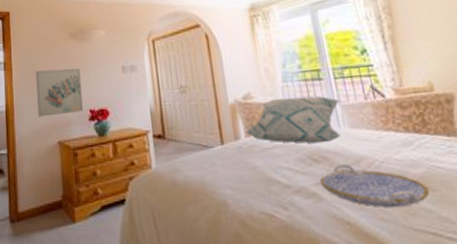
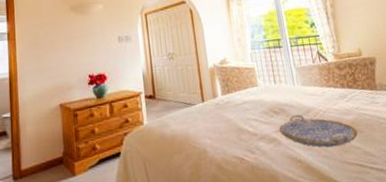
wall art: present [36,68,83,118] -> none [38,38,83,83]
decorative pillow: present [246,96,341,144] -> none [223,60,295,99]

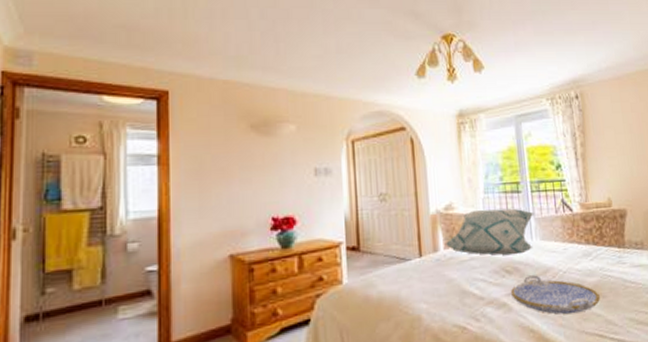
decorative pillow: none [223,60,295,99] -> present [446,208,534,255]

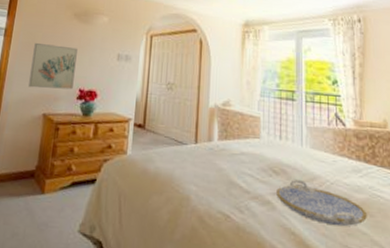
wall art: none [203,167,264,226] -> present [28,42,78,90]
decorative pillow: present [446,208,534,255] -> none [220,110,307,158]

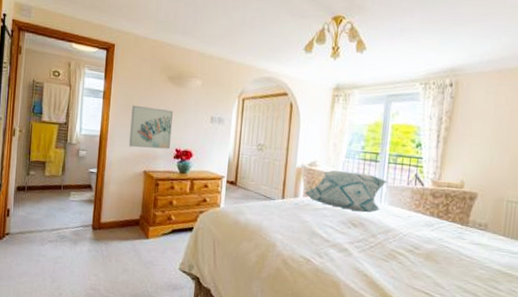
decorative pillow: none [220,110,307,158] -> present [305,170,387,213]
serving tray: present [276,180,367,227] -> none [353,231,434,271]

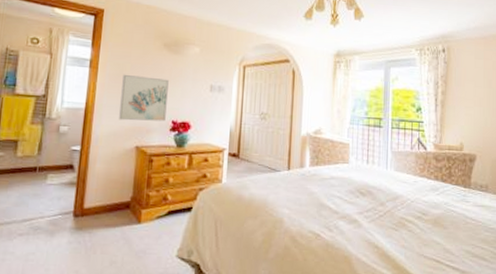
decorative pillow: present [305,170,387,213] -> none [311,137,392,180]

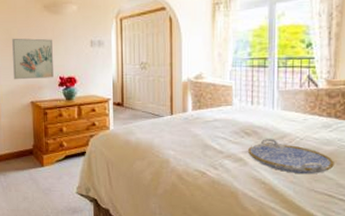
serving tray: none [363,200,441,239] -> present [248,139,334,175]

